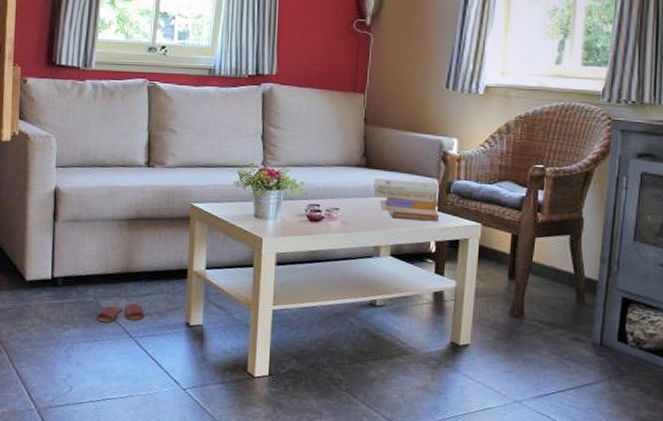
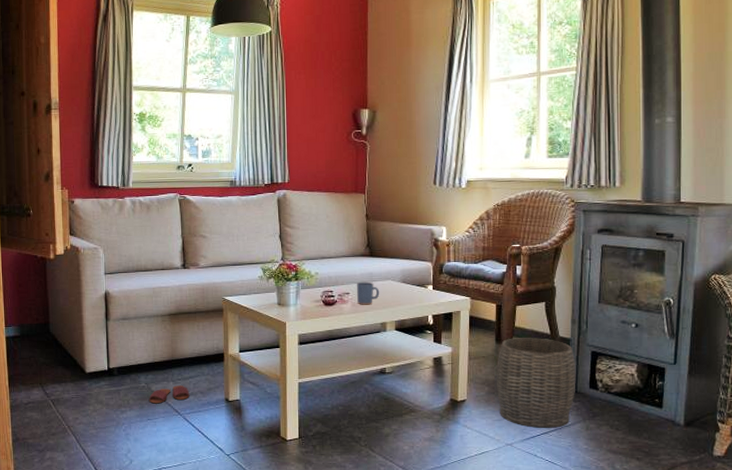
mug: none [347,196,375,224] -> present [356,282,380,305]
books: present [373,177,439,222] -> none [377,264,434,299]
woven basket: none [507,275,603,386] -> present [497,338,576,428]

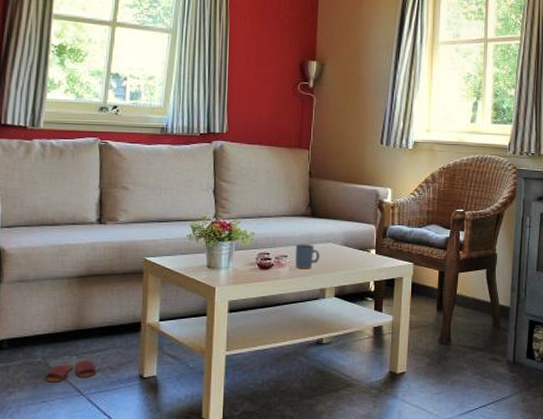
woven basket: present [497,338,576,428] -> none [437,306,514,401]

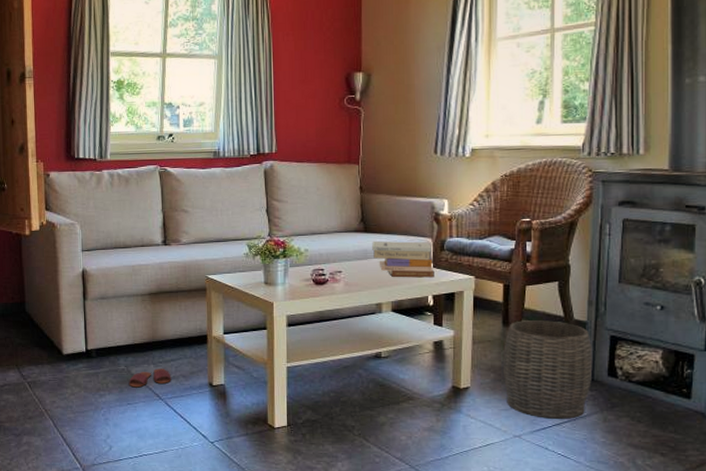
mug: present [295,244,320,269] -> none [349,259,375,284]
books: none [318,226,376,264] -> present [372,241,434,278]
woven basket: none [437,306,514,401] -> present [504,320,593,419]

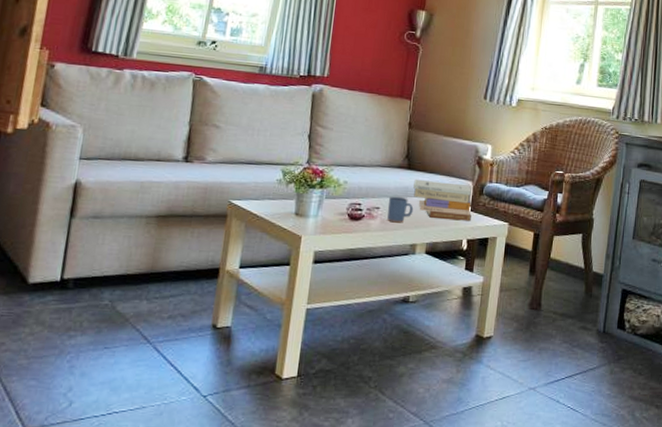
slippers: present [129,369,171,388] -> none [111,305,168,328]
mug: none [349,259,375,284] -> present [387,196,414,223]
woven basket: present [504,320,593,419] -> none [525,270,606,371]

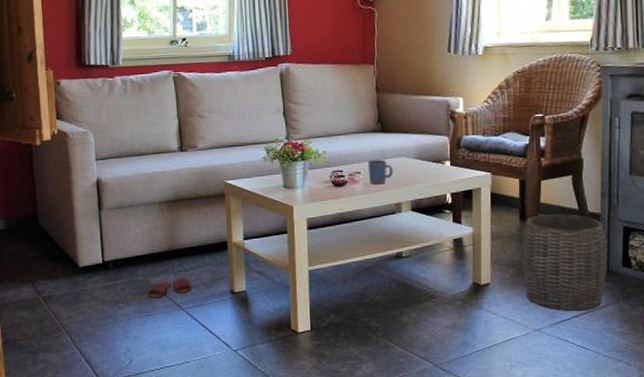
slippers: none [111,305,168,328] -> present [148,277,192,298]
books: present [413,179,471,222] -> none [390,140,452,177]
woven basket: none [525,270,606,371] -> present [522,214,608,311]

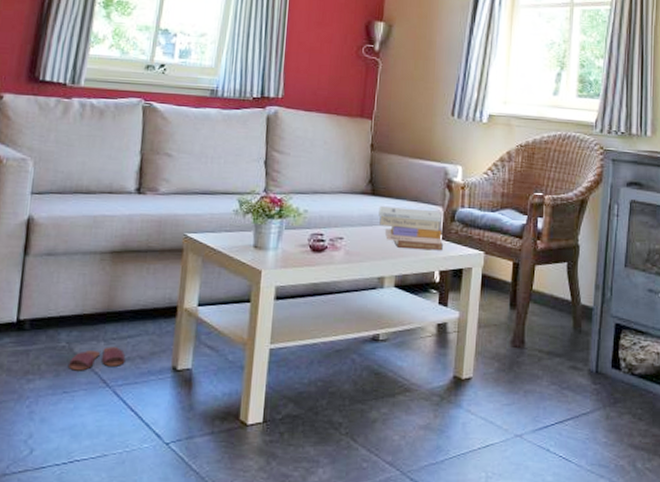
mug: present [367,159,394,185] -> none [352,225,380,254]
books: none [390,140,452,177] -> present [379,205,443,251]
woven basket: present [522,214,608,311] -> none [508,303,598,416]

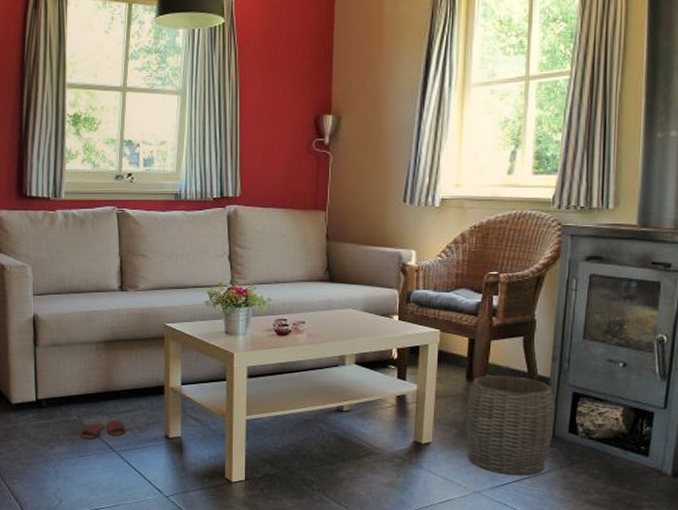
books: present [379,205,443,251] -> none [337,291,399,330]
woven basket: none [508,303,598,416] -> present [466,375,555,475]

